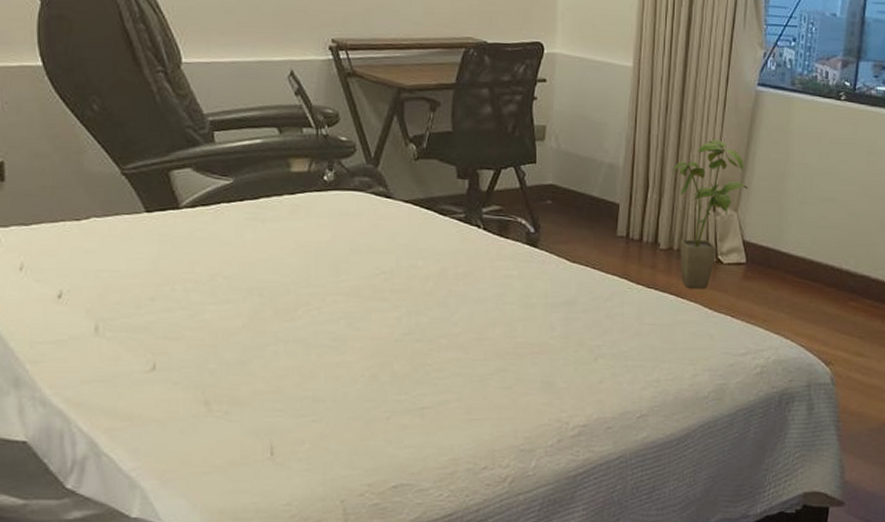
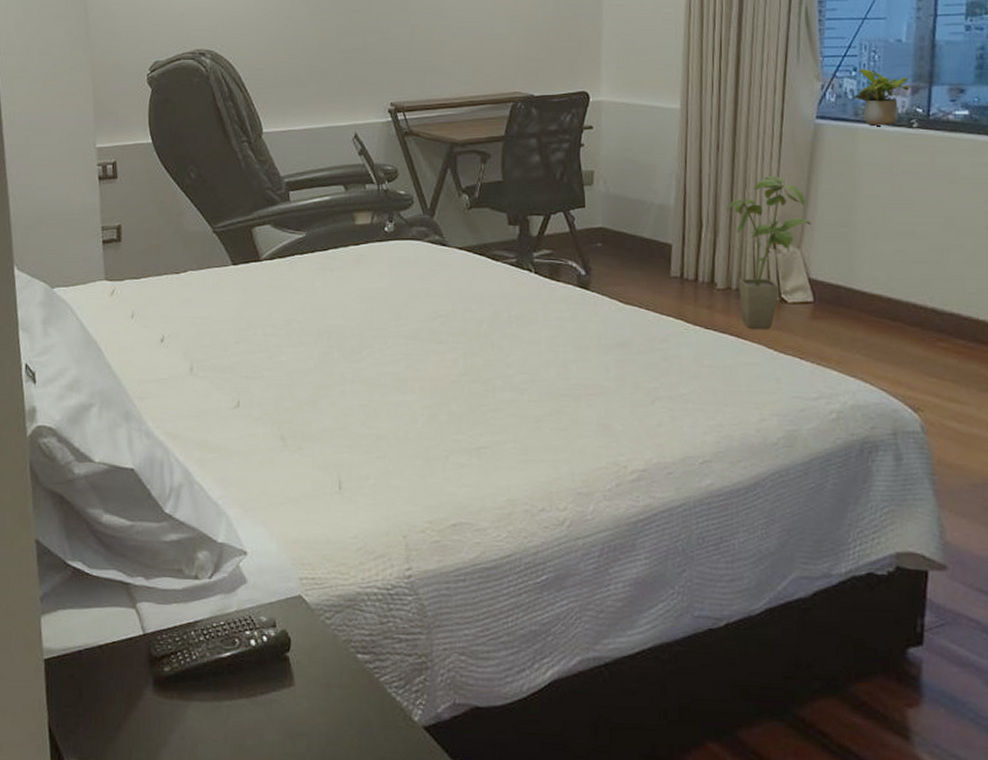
potted plant: none [789,40,841,97] -> present [851,69,910,127]

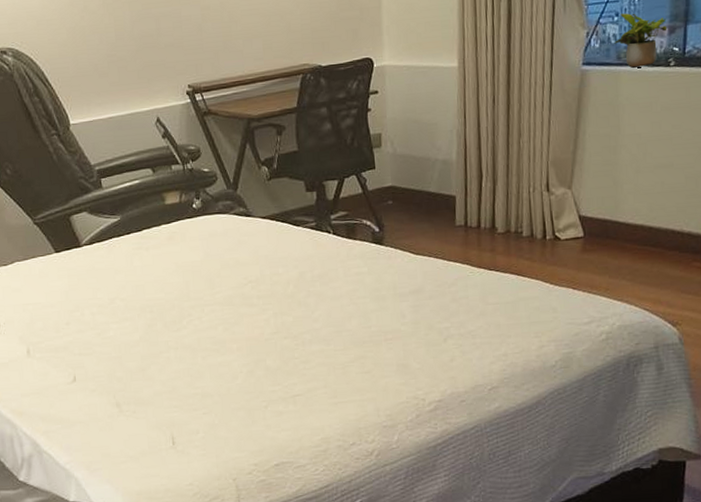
house plant: present [727,175,811,329] -> none [504,122,580,266]

